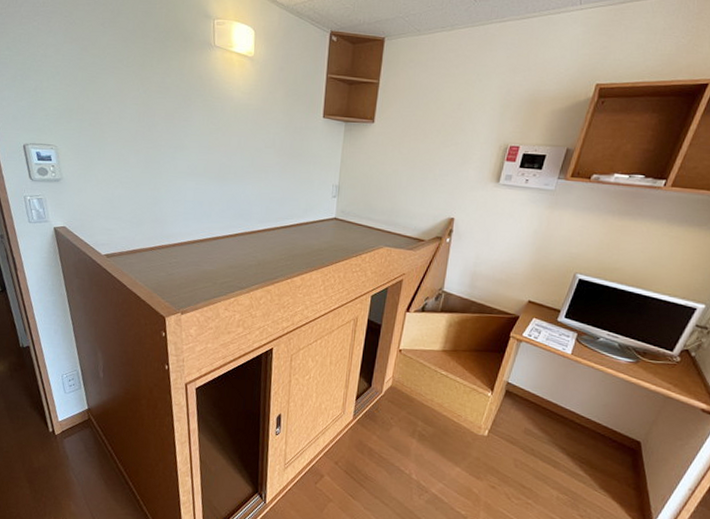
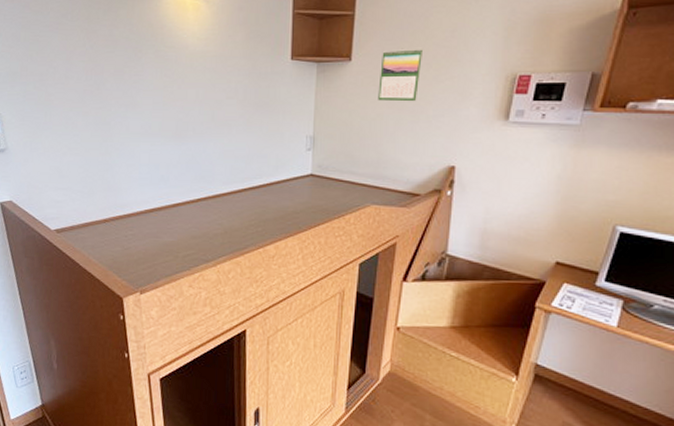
calendar: none [395,115,435,162] -> present [378,48,424,102]

